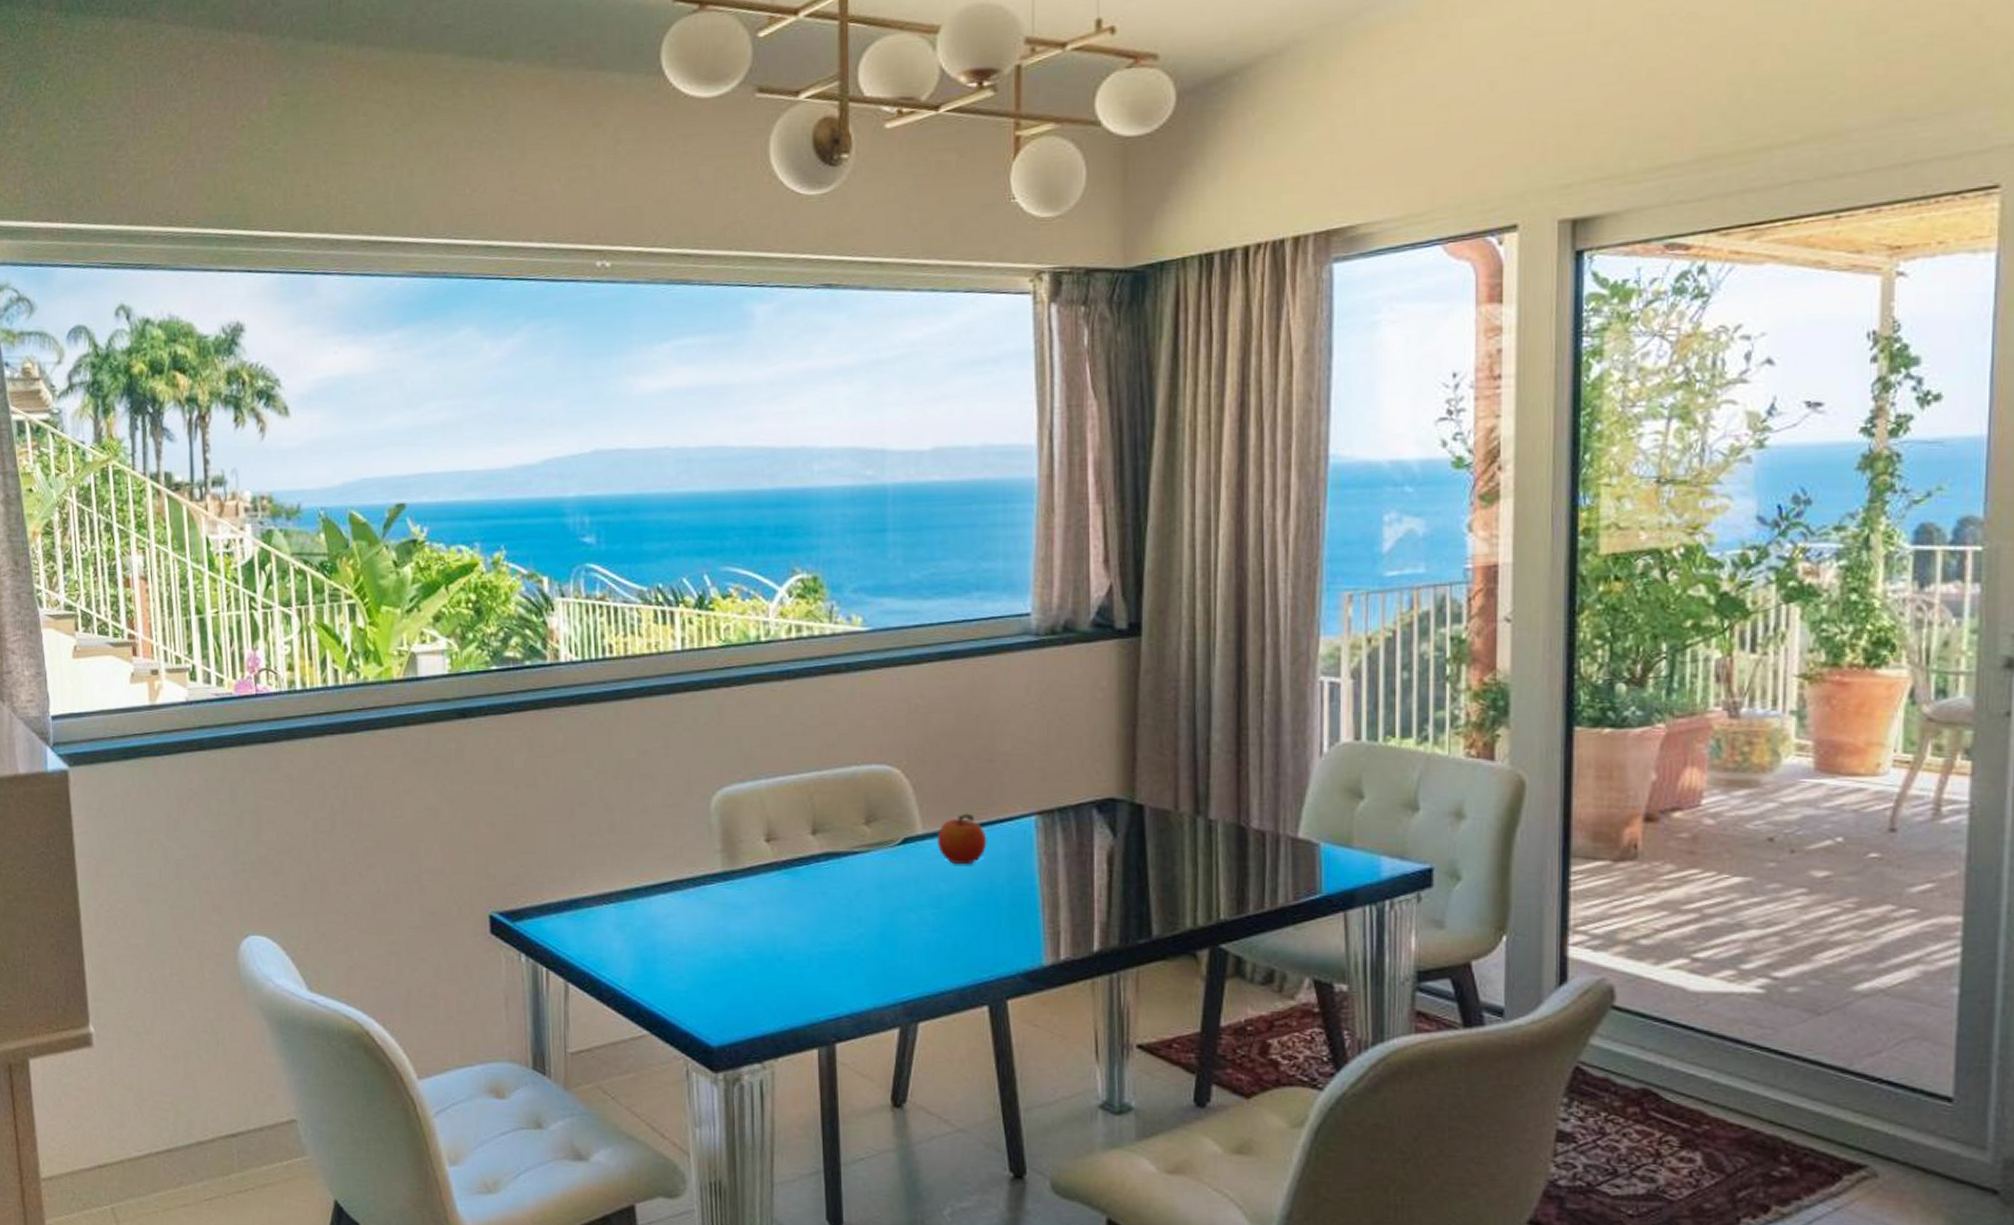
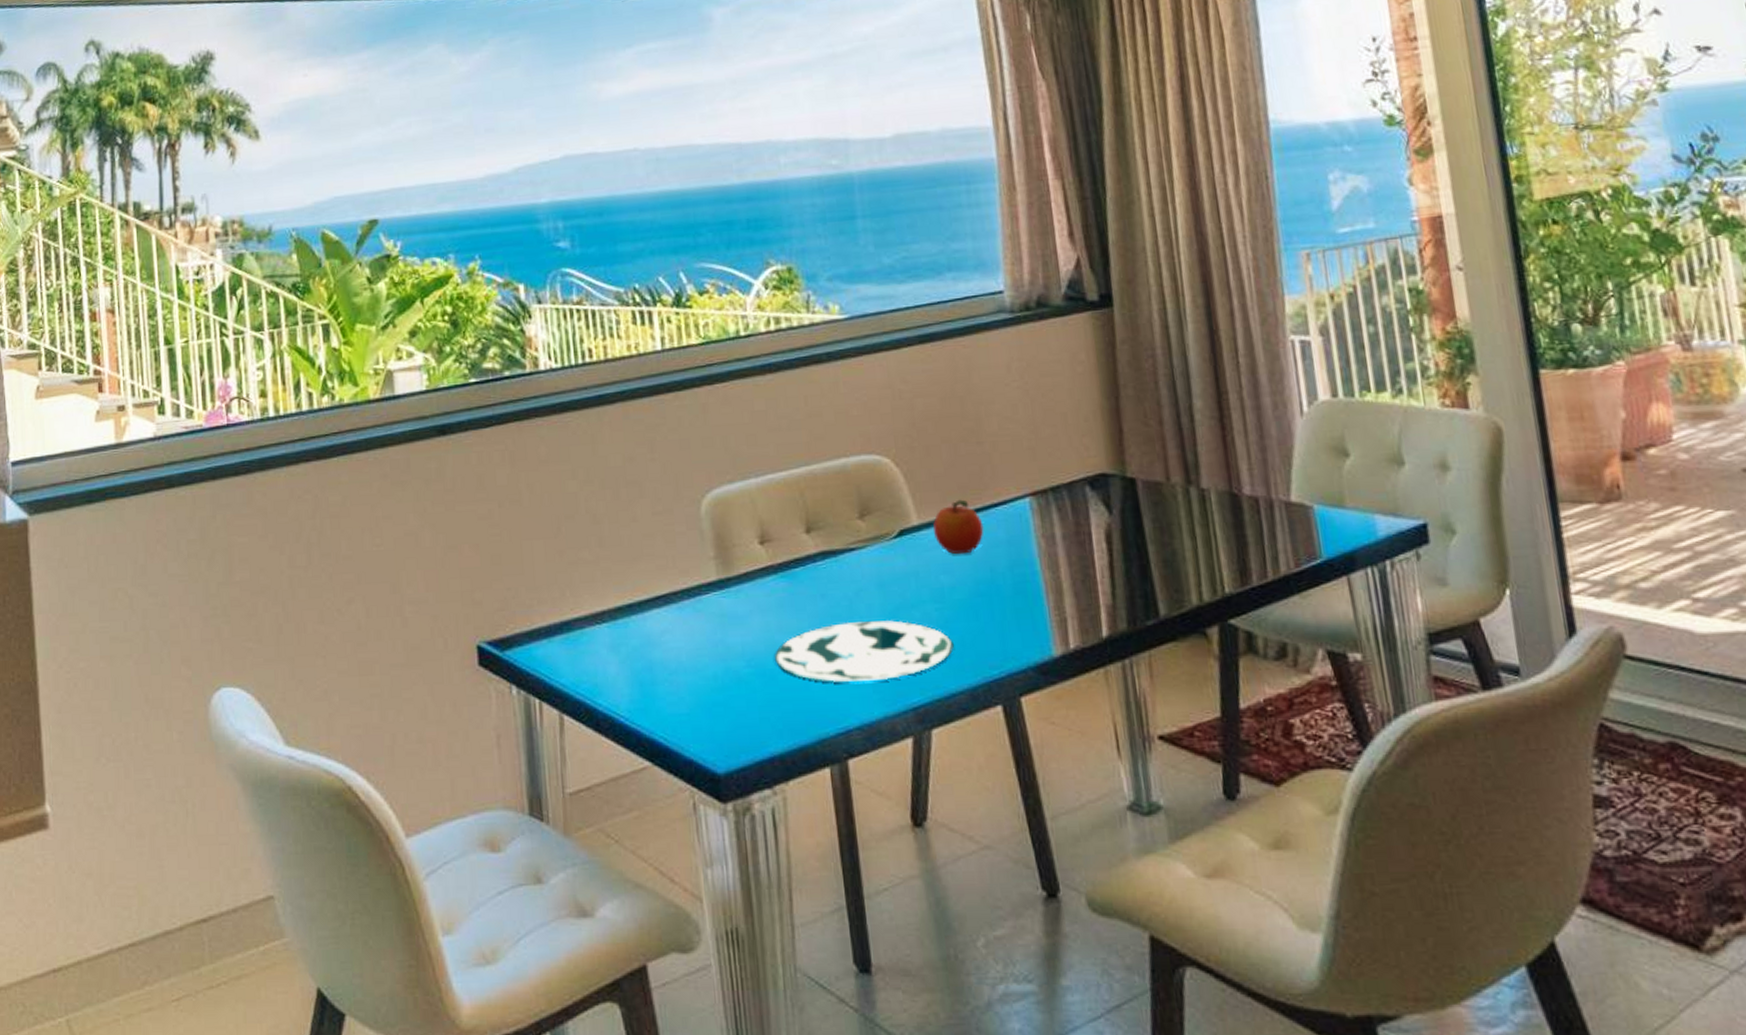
plate: none [773,920,947,976] -> present [775,620,954,683]

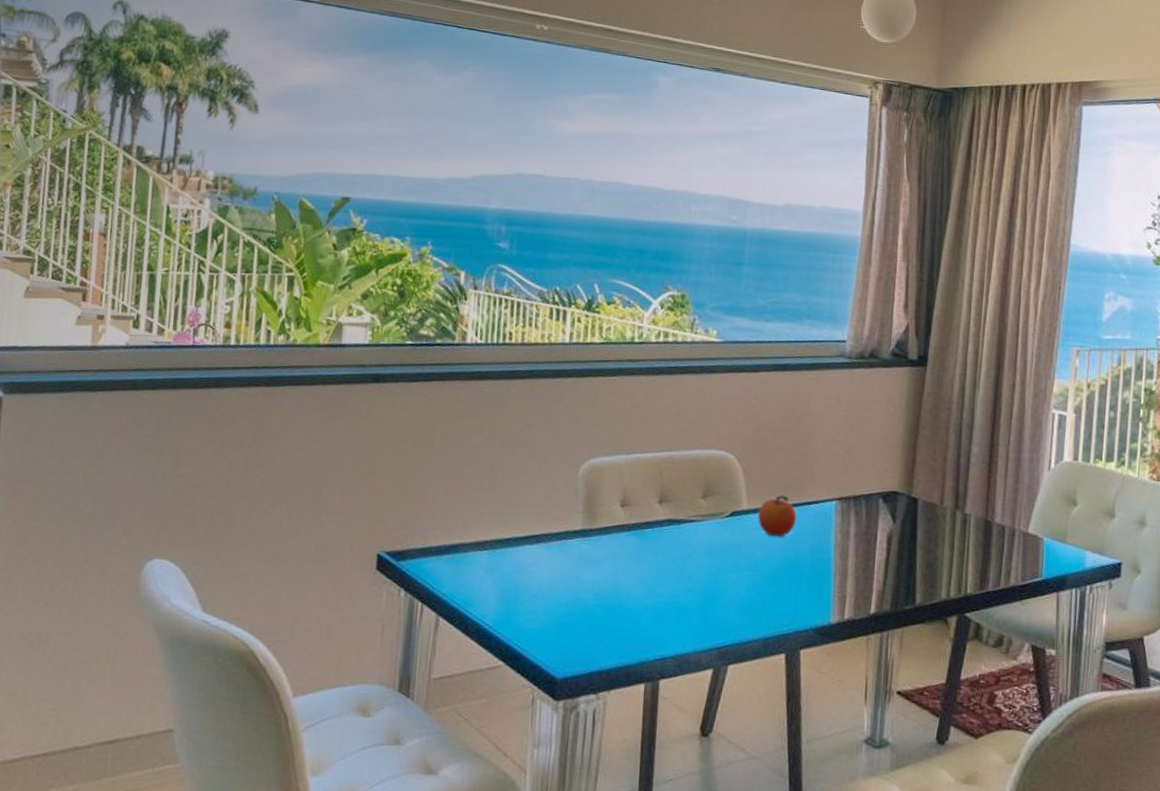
plate: present [775,620,954,683] -> none [617,576,757,624]

